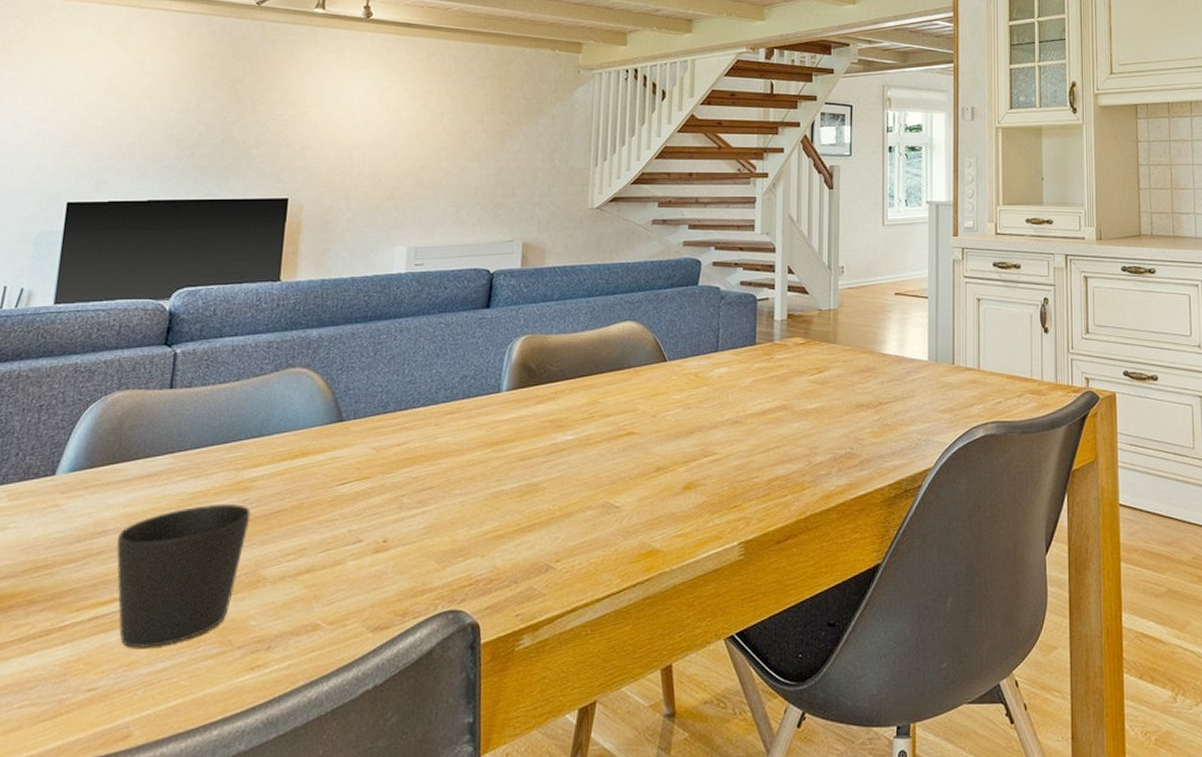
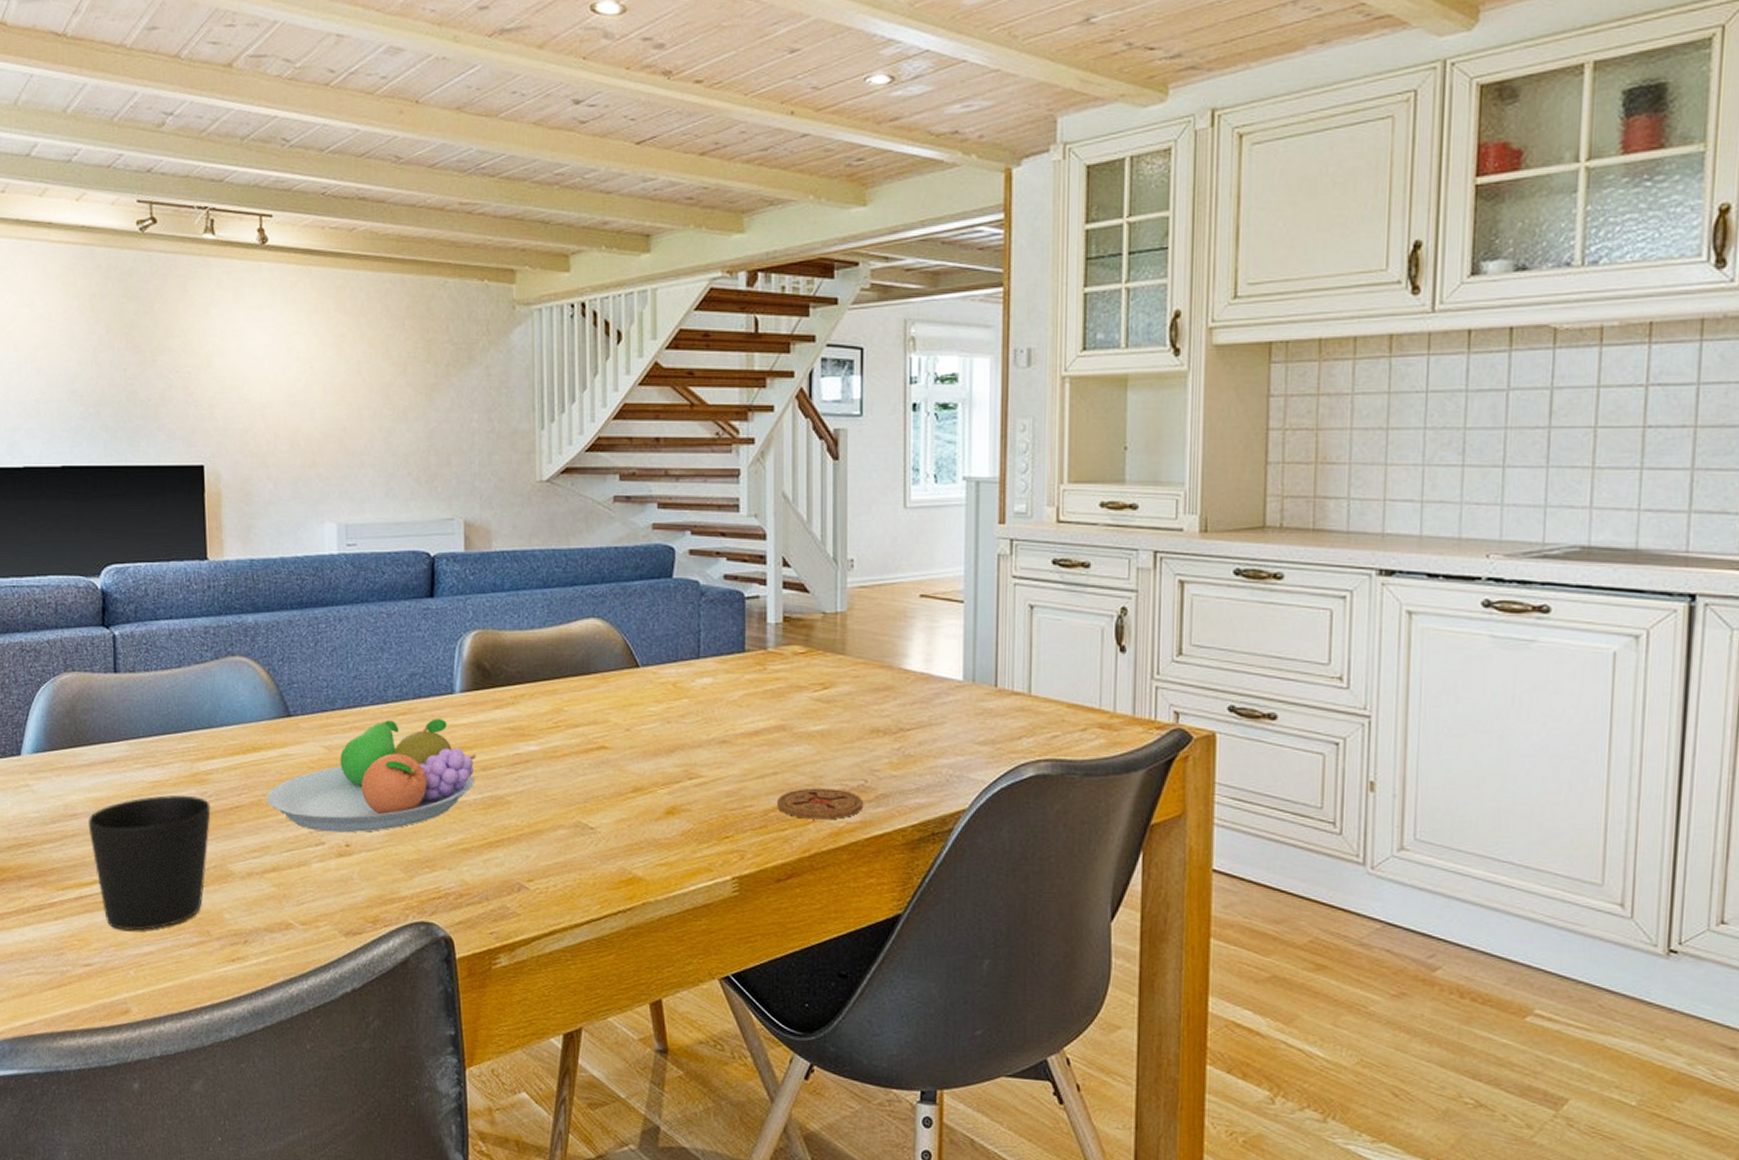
fruit bowl: none [309,415,516,530] -> present [267,718,476,833]
coaster: none [778,457,849,485] -> present [776,788,863,820]

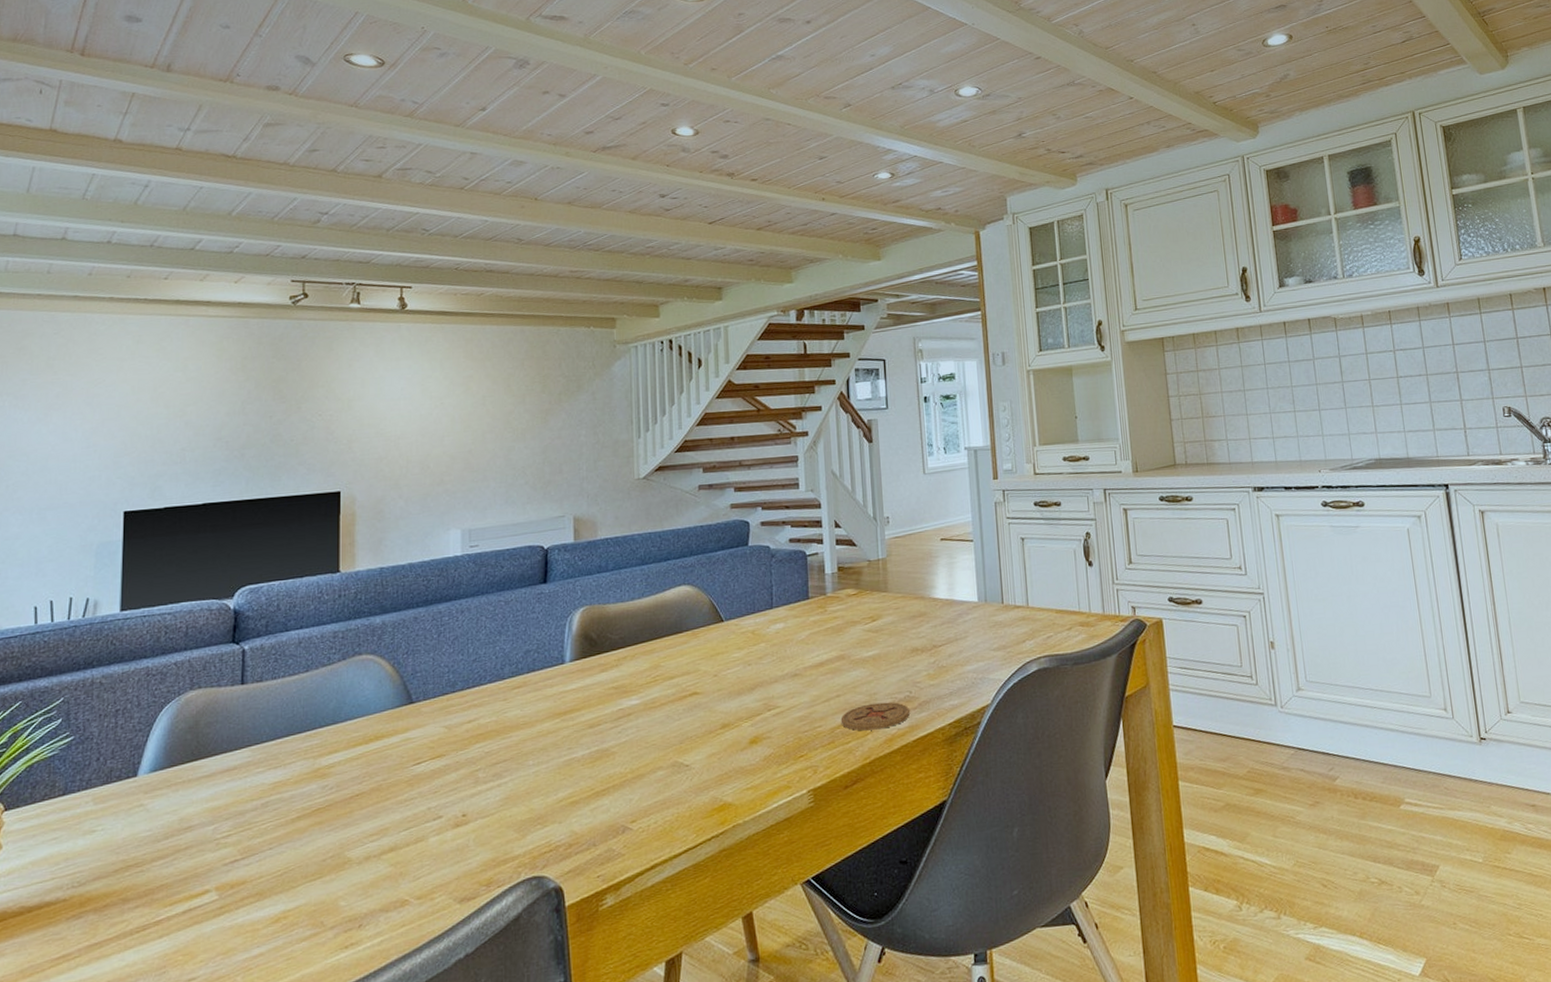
cup: present [89,795,211,931] -> none [204,791,331,937]
fruit bowl: present [267,718,476,833] -> none [387,687,584,806]

